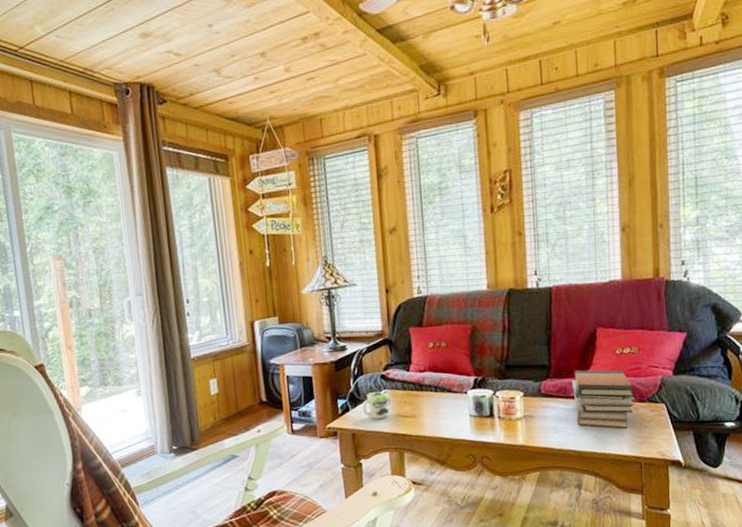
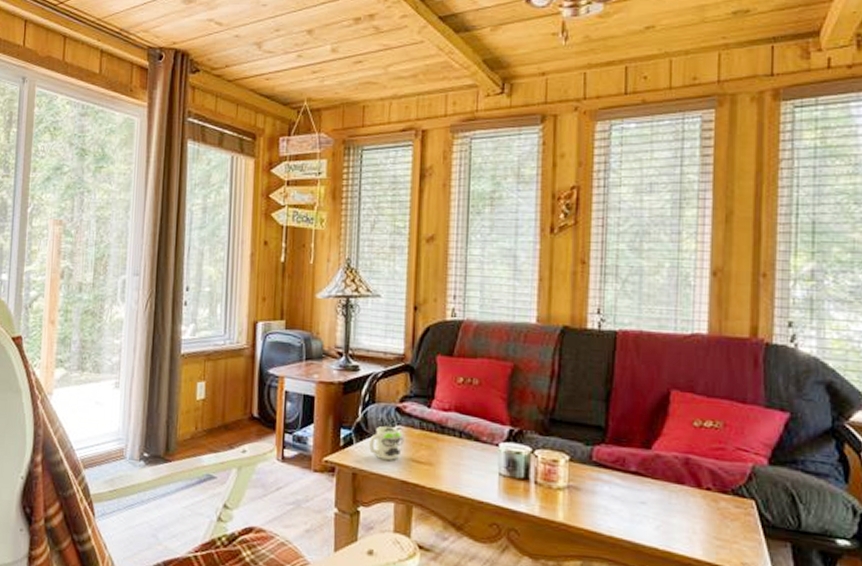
book stack: present [572,370,635,429] -> none [633,439,715,525]

